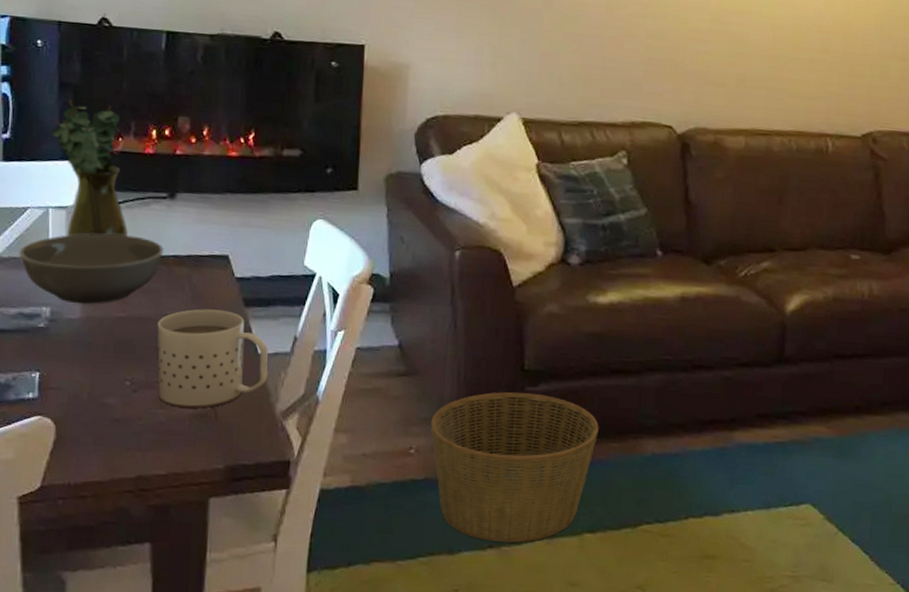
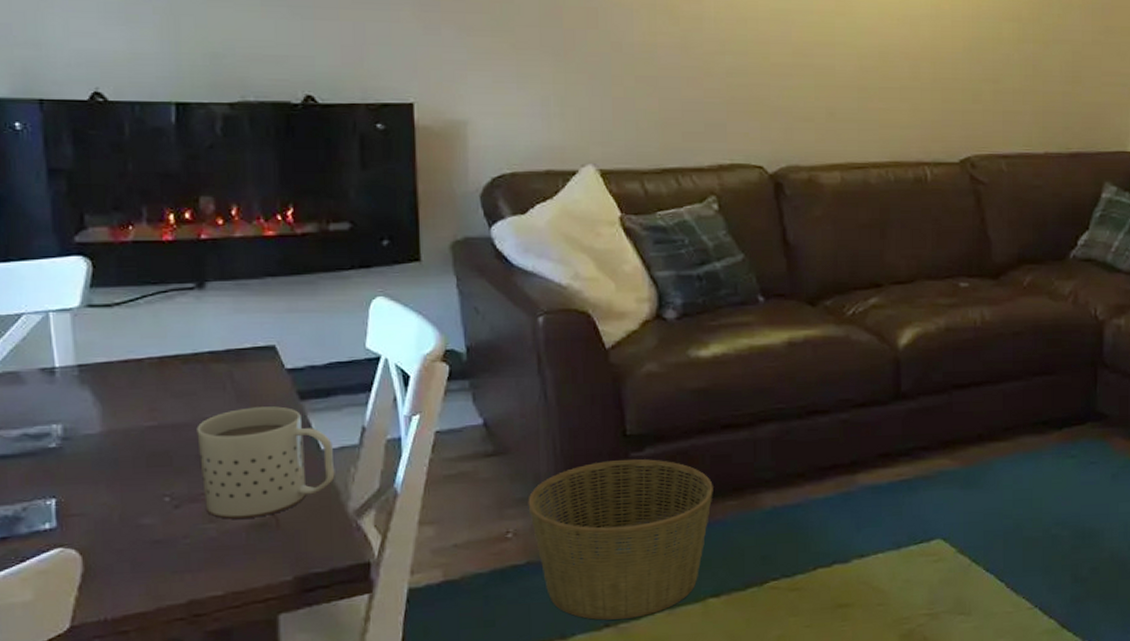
bowl: present [19,233,164,304] -> none [16,334,196,416]
vase: present [51,99,128,237] -> none [42,187,150,342]

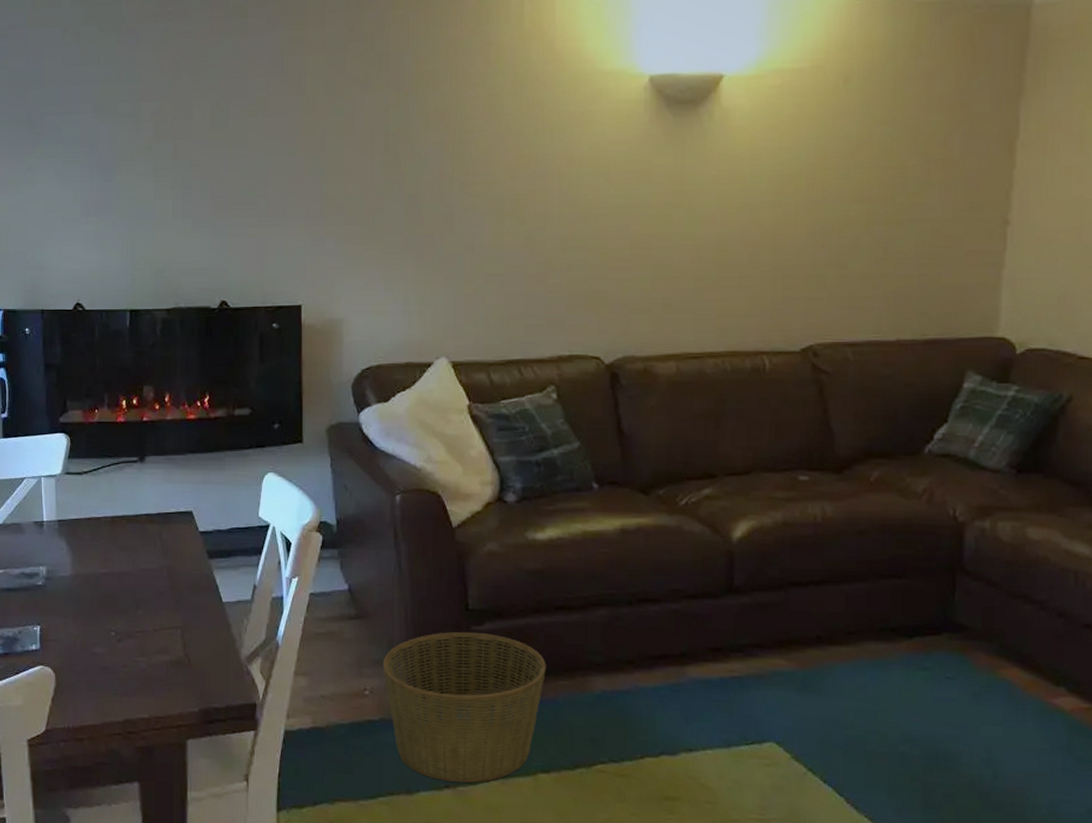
mug: present [196,406,335,519] -> none [135,562,232,656]

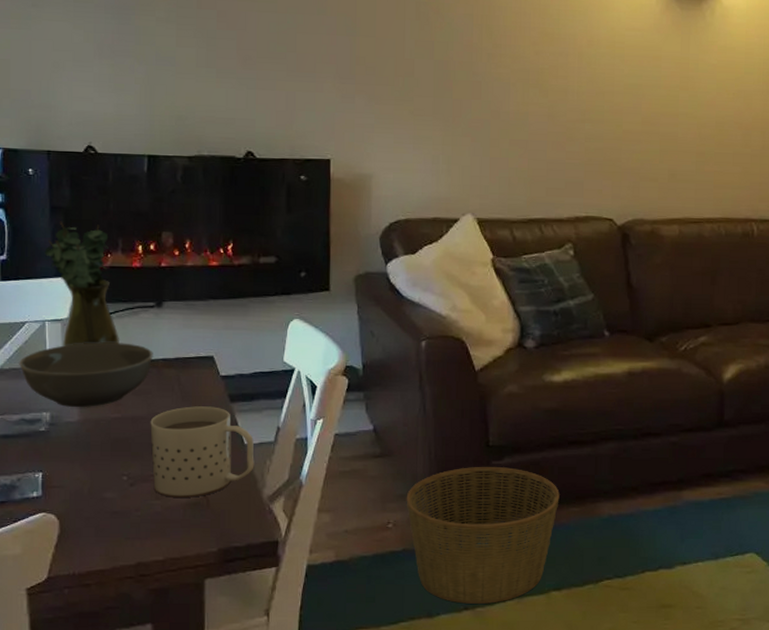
bowl: none [19,497,137,562] -> present [19,342,153,407]
vase: none [40,378,106,502] -> present [44,221,119,346]
mug: none [135,562,232,656] -> present [150,406,255,498]

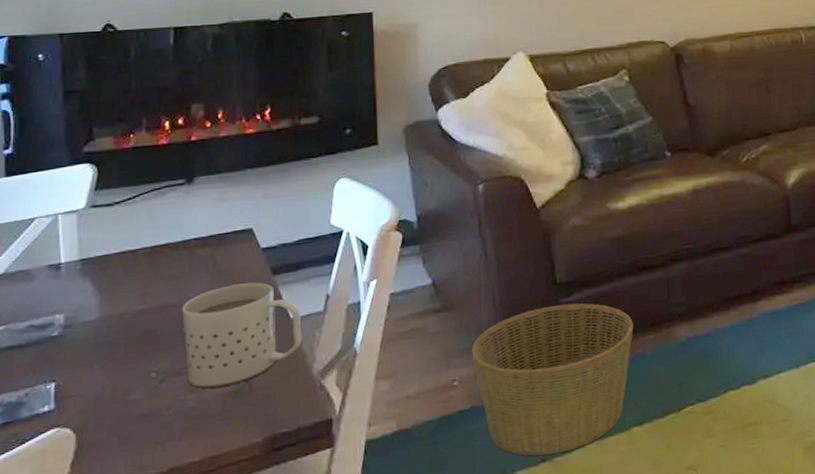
bowl: present [19,342,153,407] -> none [27,226,184,305]
vase: present [44,221,119,346] -> none [57,105,145,239]

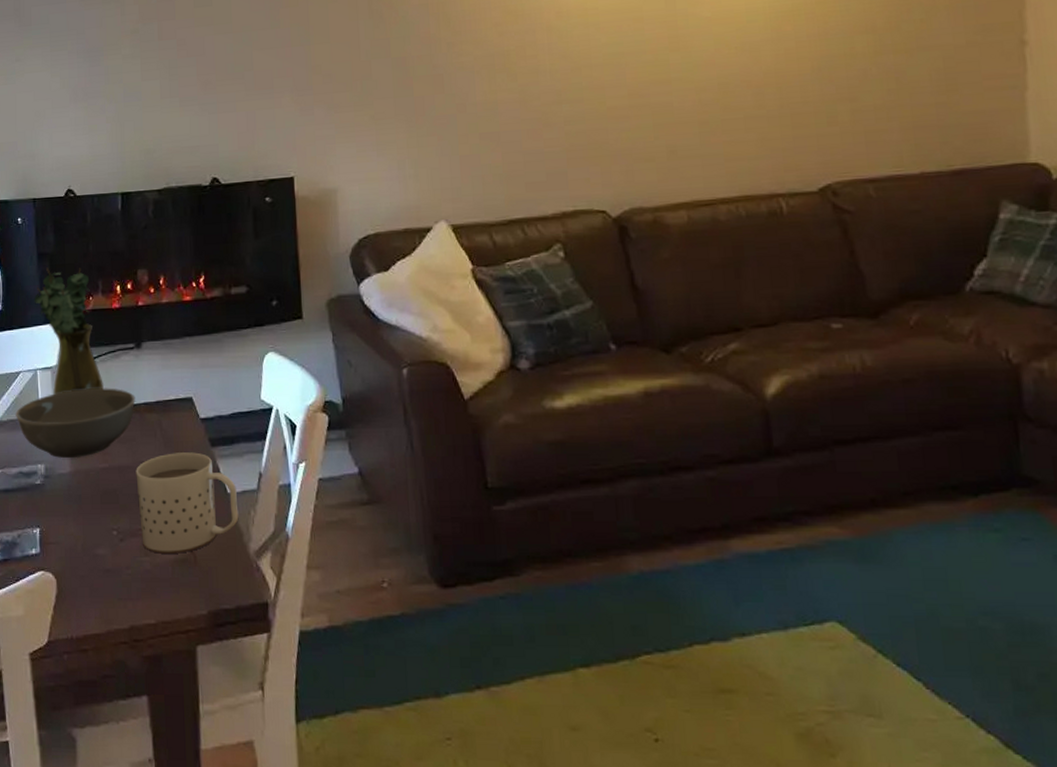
bowl: none [27,226,184,305] -> present [15,388,136,458]
vase: none [57,105,145,239] -> present [34,267,104,395]
basket: present [471,303,634,456] -> none [400,512,577,682]

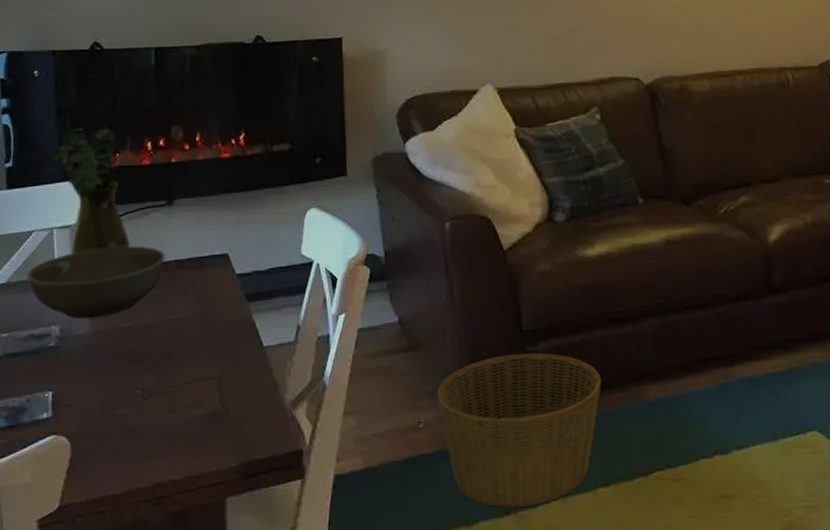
mug: present [136,452,239,554] -> none [164,308,275,410]
basket: none [400,512,577,682] -> present [437,353,601,508]

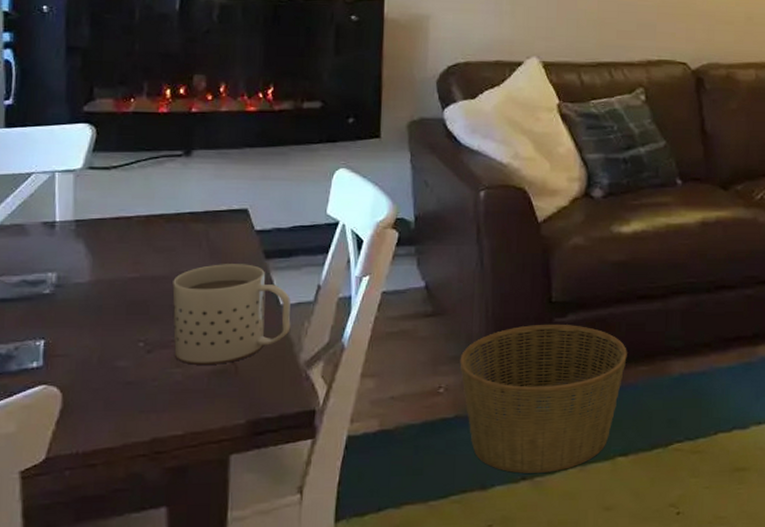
bowl: present [27,246,166,319] -> none [22,195,179,266]
vase: present [51,122,130,254] -> none [57,62,141,200]
mug: none [164,308,275,410] -> present [172,264,291,365]

